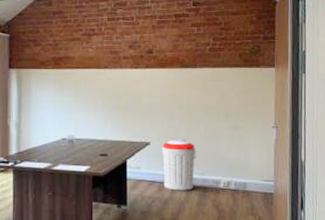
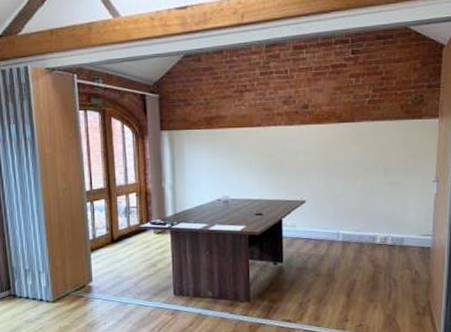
trash can: present [161,139,196,191] -> none [317,196,353,247]

